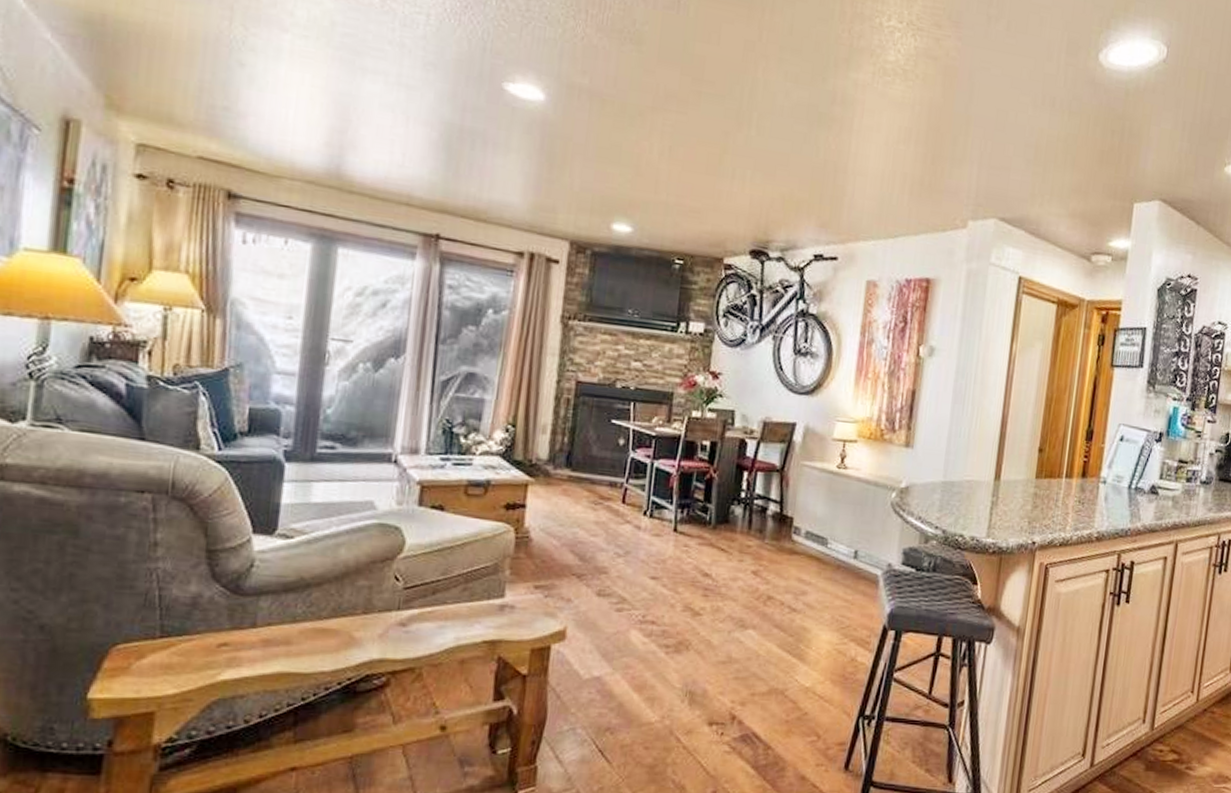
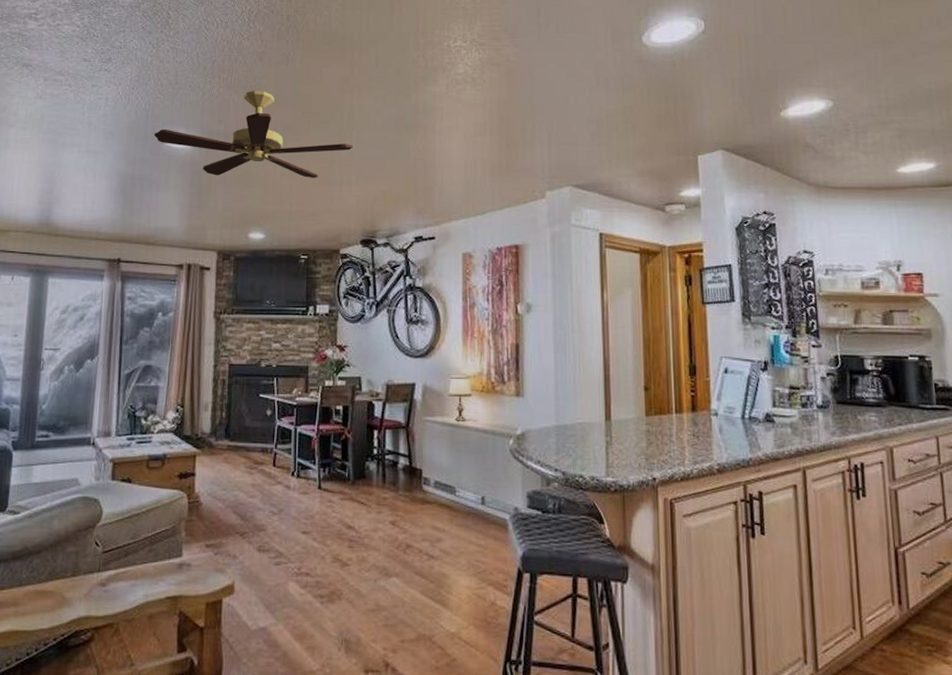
ceiling fan: none [492,38,752,166] -> present [154,90,353,178]

